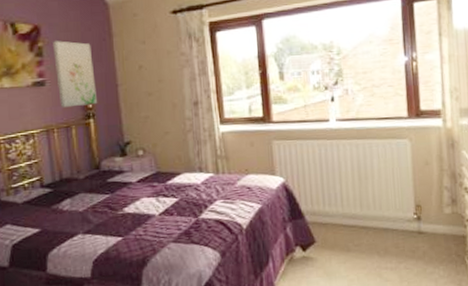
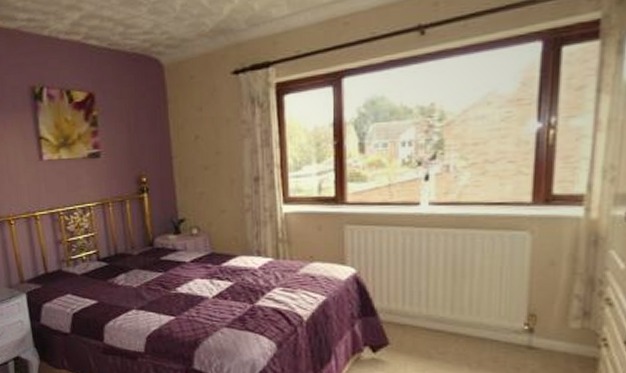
wall art: present [53,41,98,108] -> none [107,109,152,181]

